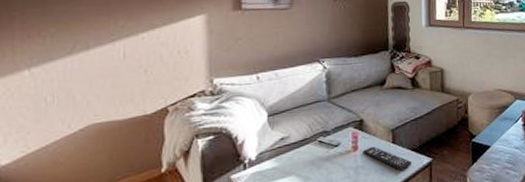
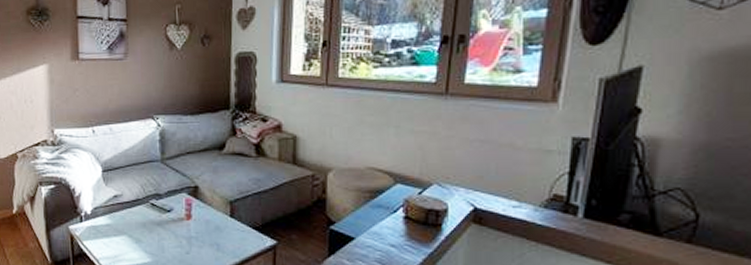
remote control: present [363,146,412,171] -> none [197,217,253,249]

